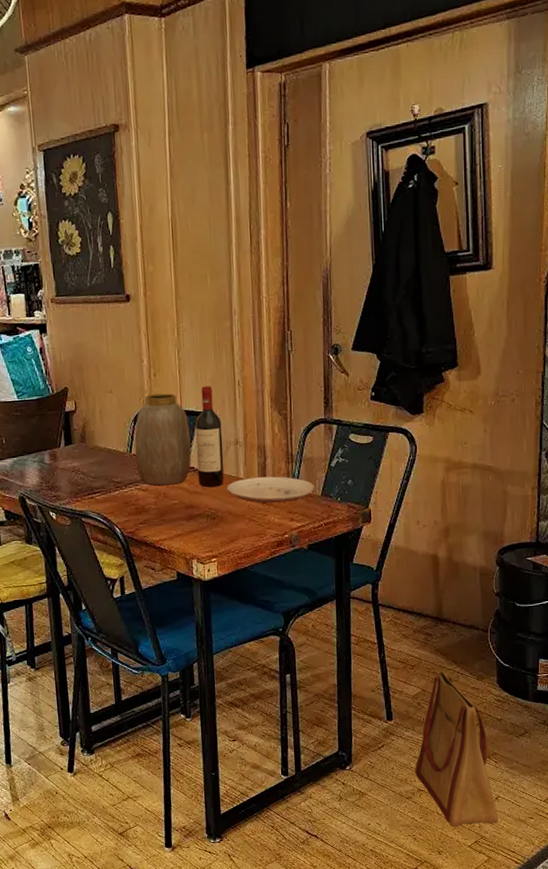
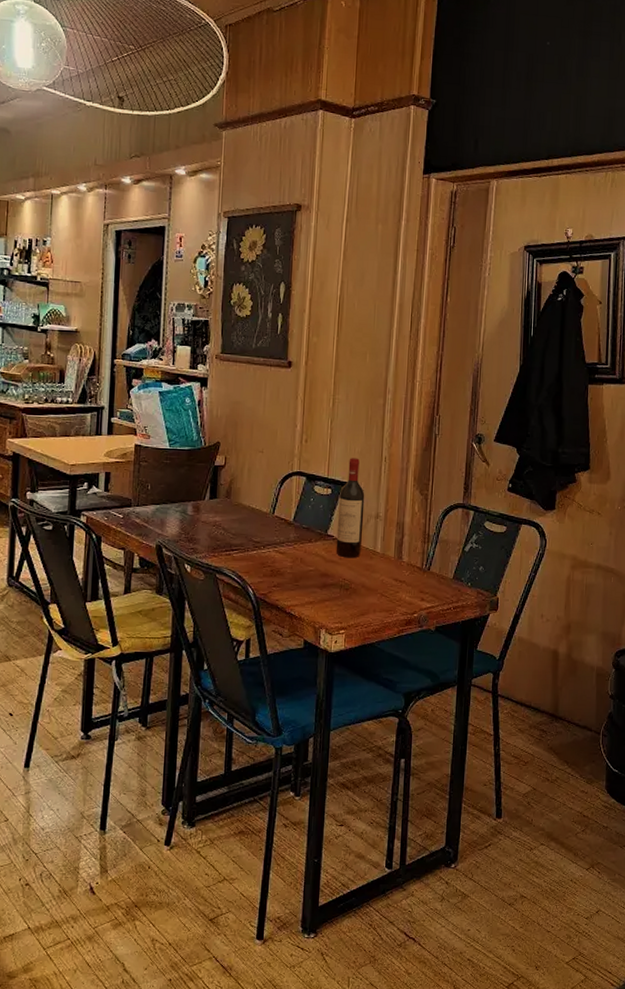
vase: present [135,393,192,486] -> none [277,459,334,551]
plate: present [227,476,315,503] -> none [363,553,448,581]
shopping bag: present [415,671,499,827] -> none [519,771,598,941]

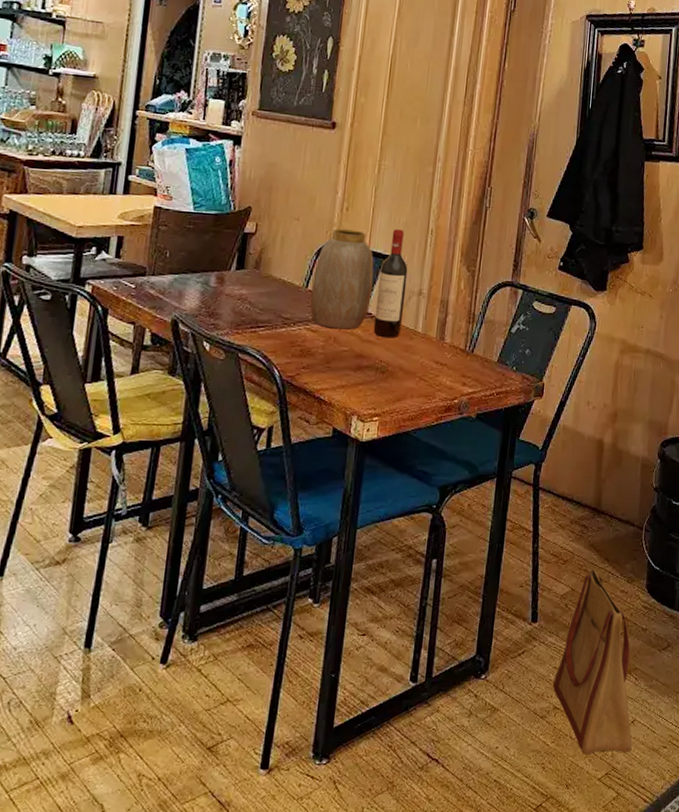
vase: none [277,459,334,551] -> present [310,228,374,330]
shopping bag: none [519,771,598,941] -> present [553,570,633,755]

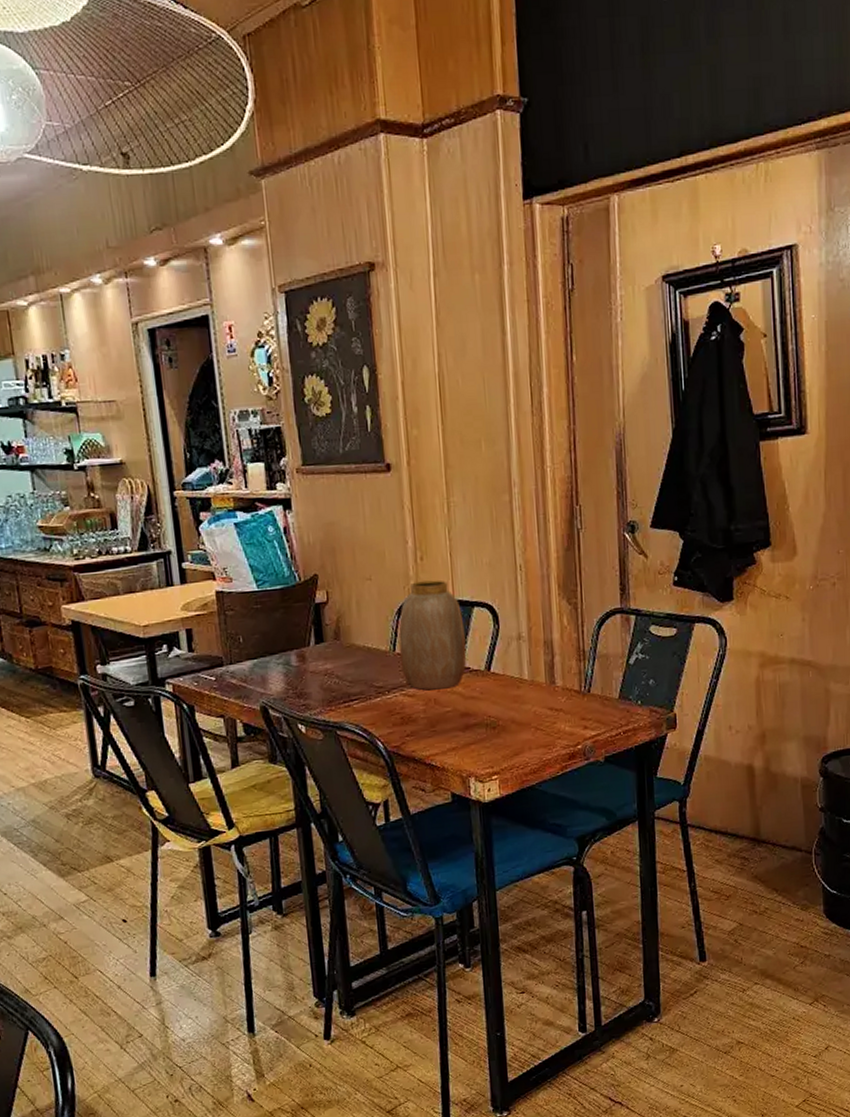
wine bottle: present [373,229,408,338] -> none [470,571,505,692]
shopping bag: present [553,570,633,755] -> none [733,901,829,1085]

